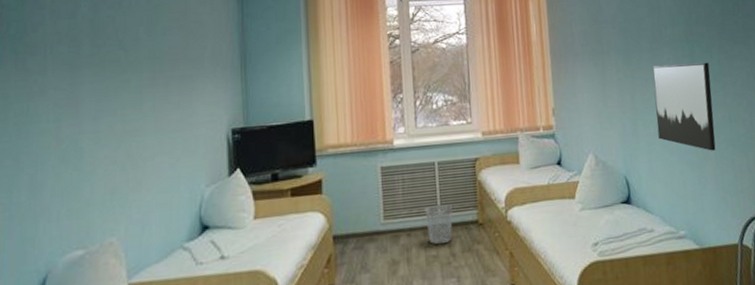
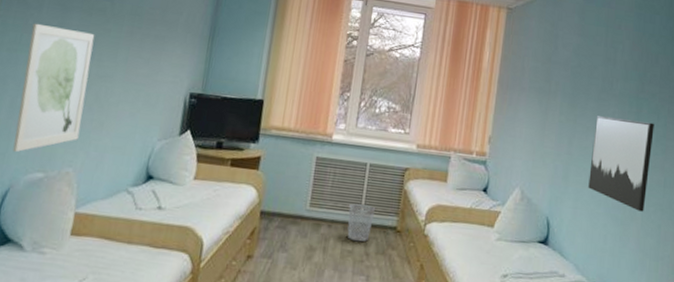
wall art: none [38,87,116,235] -> present [12,23,95,153]

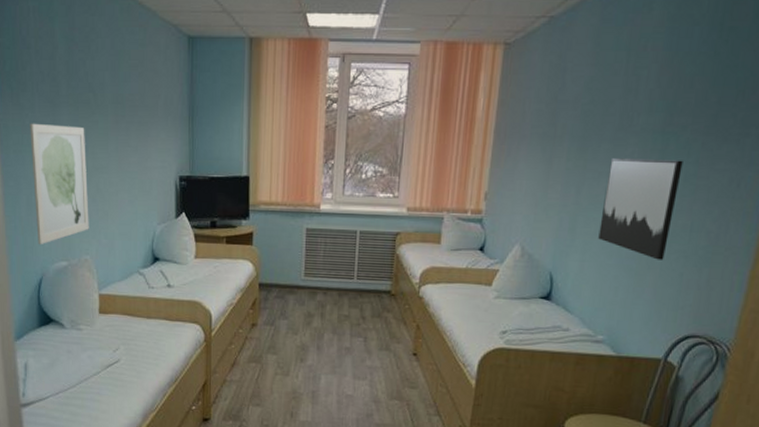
wastebasket: present [347,203,375,242] -> none [342,271,368,307]

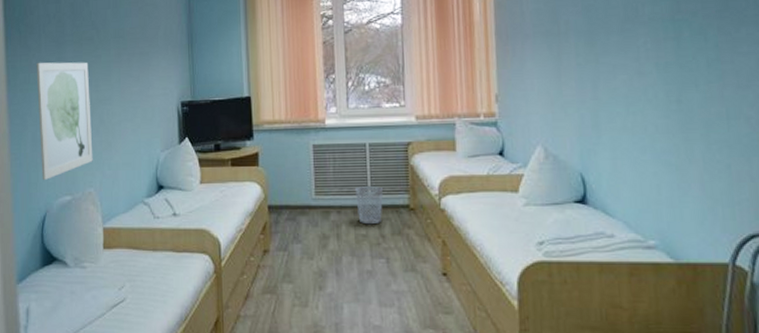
wastebasket: none [342,271,368,307] -> present [355,186,383,225]
wall art: present [598,158,683,260] -> none [623,46,705,152]

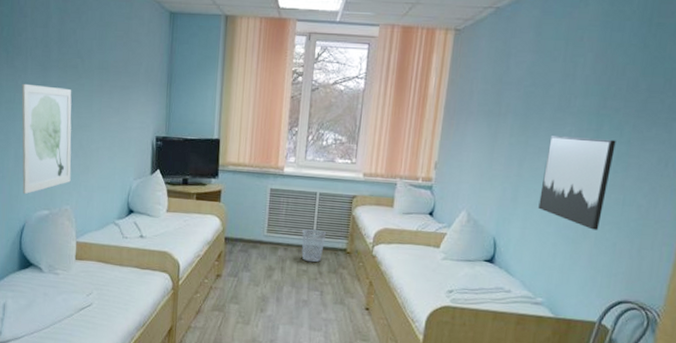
wall art: none [623,46,705,152] -> present [538,136,616,230]

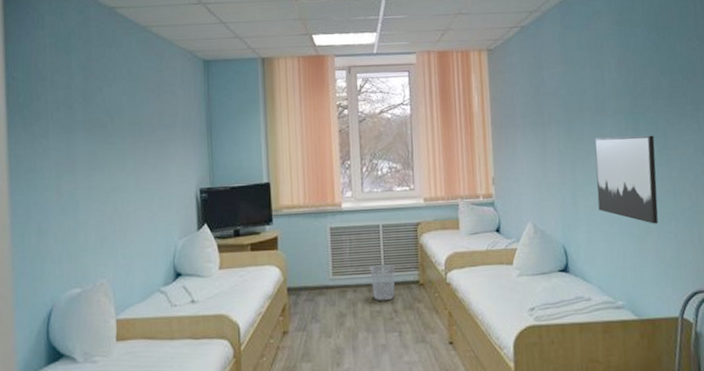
wall art: present [21,83,72,195] -> none [43,149,106,274]

